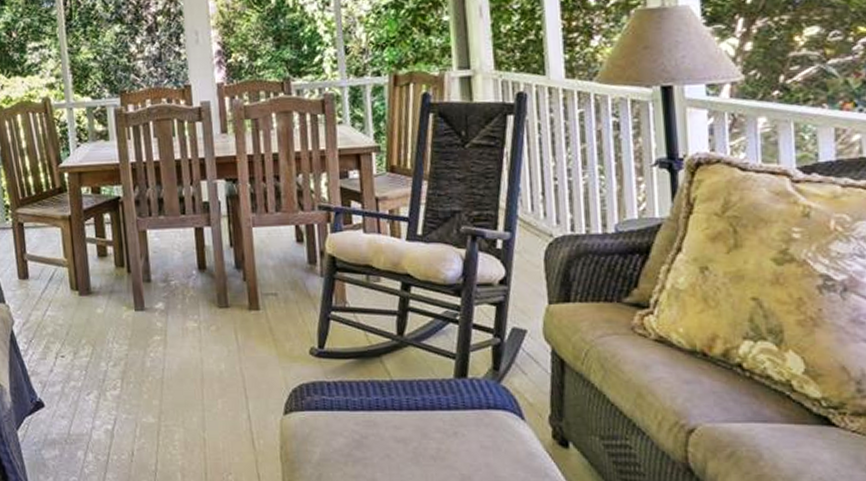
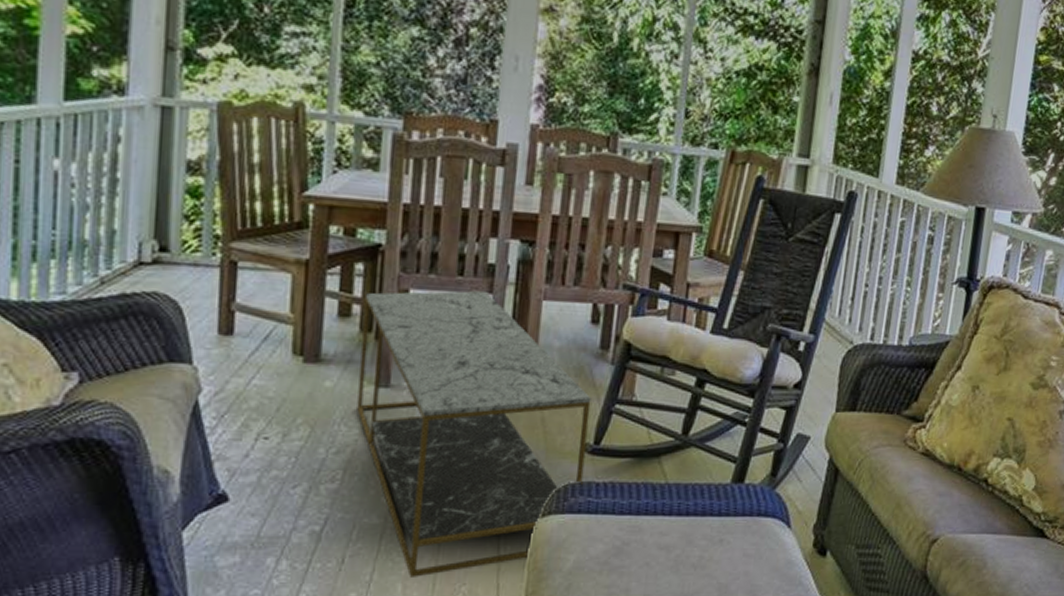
coffee table: none [115,224,315,467] -> present [357,290,592,577]

